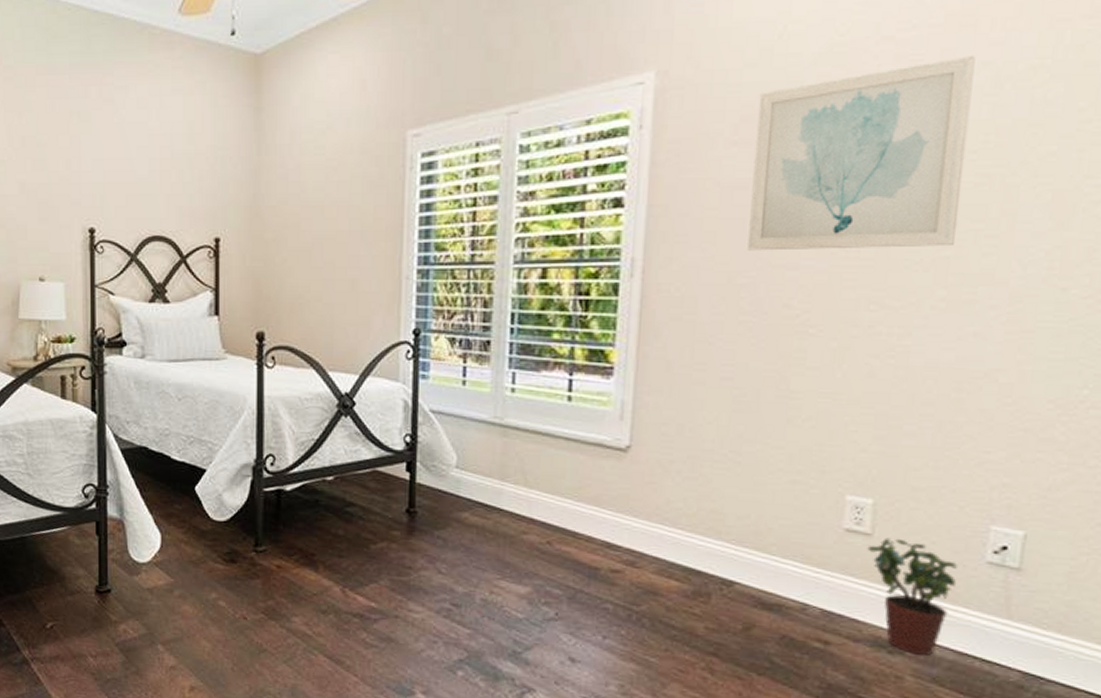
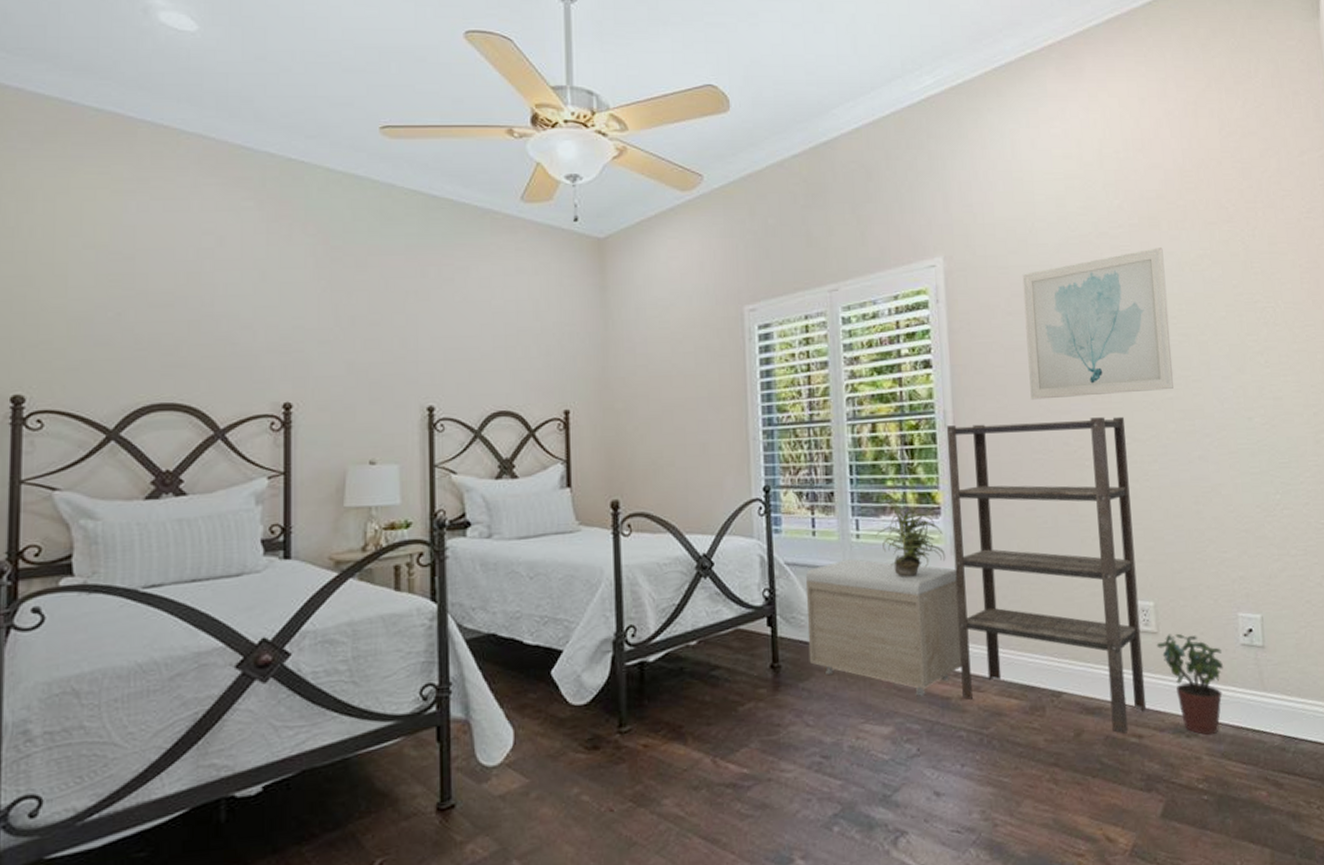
storage bench: none [447,413,624,562] -> present [805,559,962,696]
potted plant: none [533,355,613,439] -> present [875,501,946,577]
shelving unit: none [614,276,875,637] -> present [946,416,1147,734]

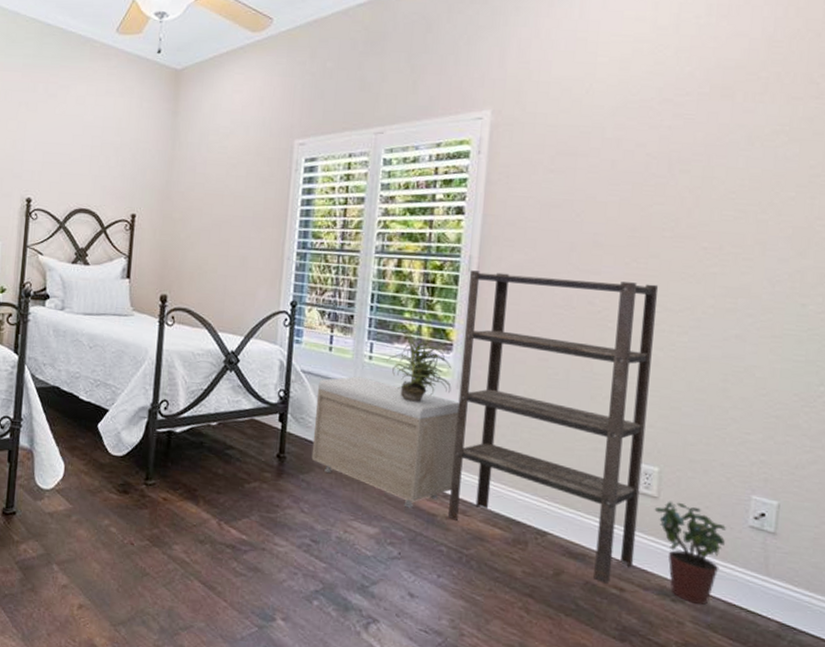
wall art: present [1022,248,1173,400] -> none [561,119,733,265]

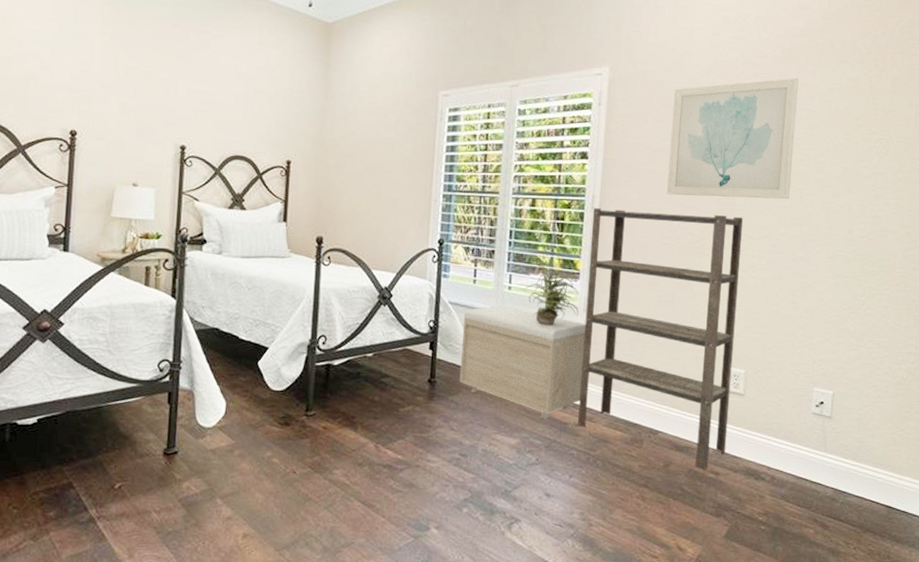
wall art: none [561,119,733,265] -> present [667,78,799,200]
potted plant: present [654,501,726,605] -> none [741,397,795,480]

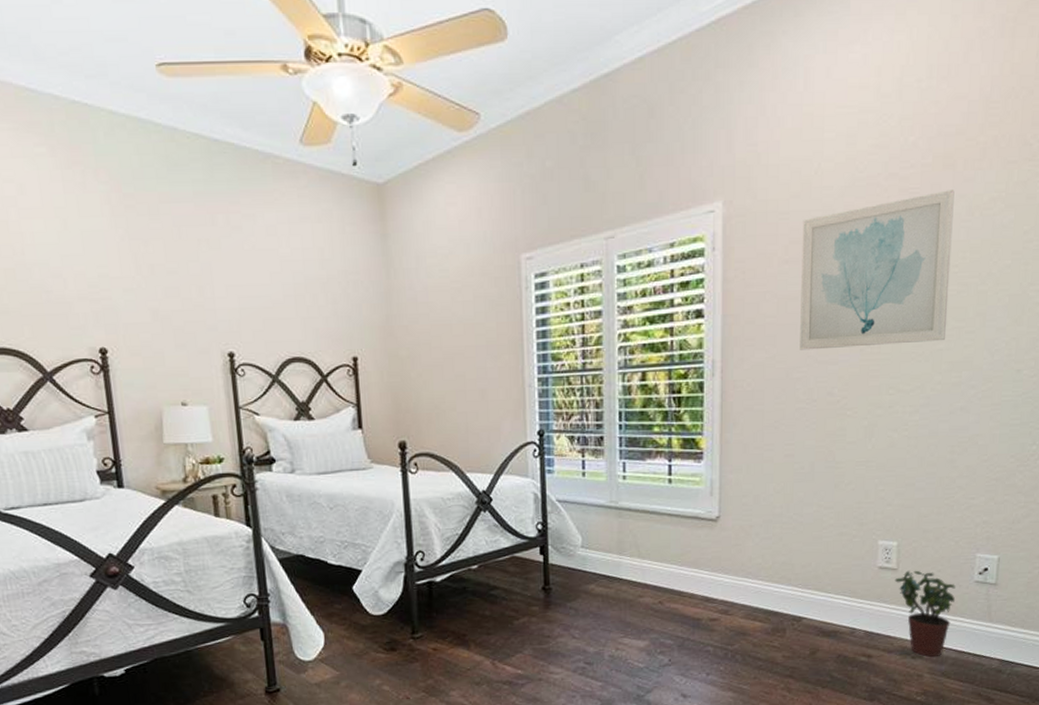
storage bench: present [459,305,586,419] -> none [575,498,714,617]
potted plant: present [524,262,579,326] -> none [640,445,705,515]
shelving unit: present [578,208,744,470] -> none [712,367,892,654]
potted plant: none [741,397,795,480] -> present [894,570,956,657]

